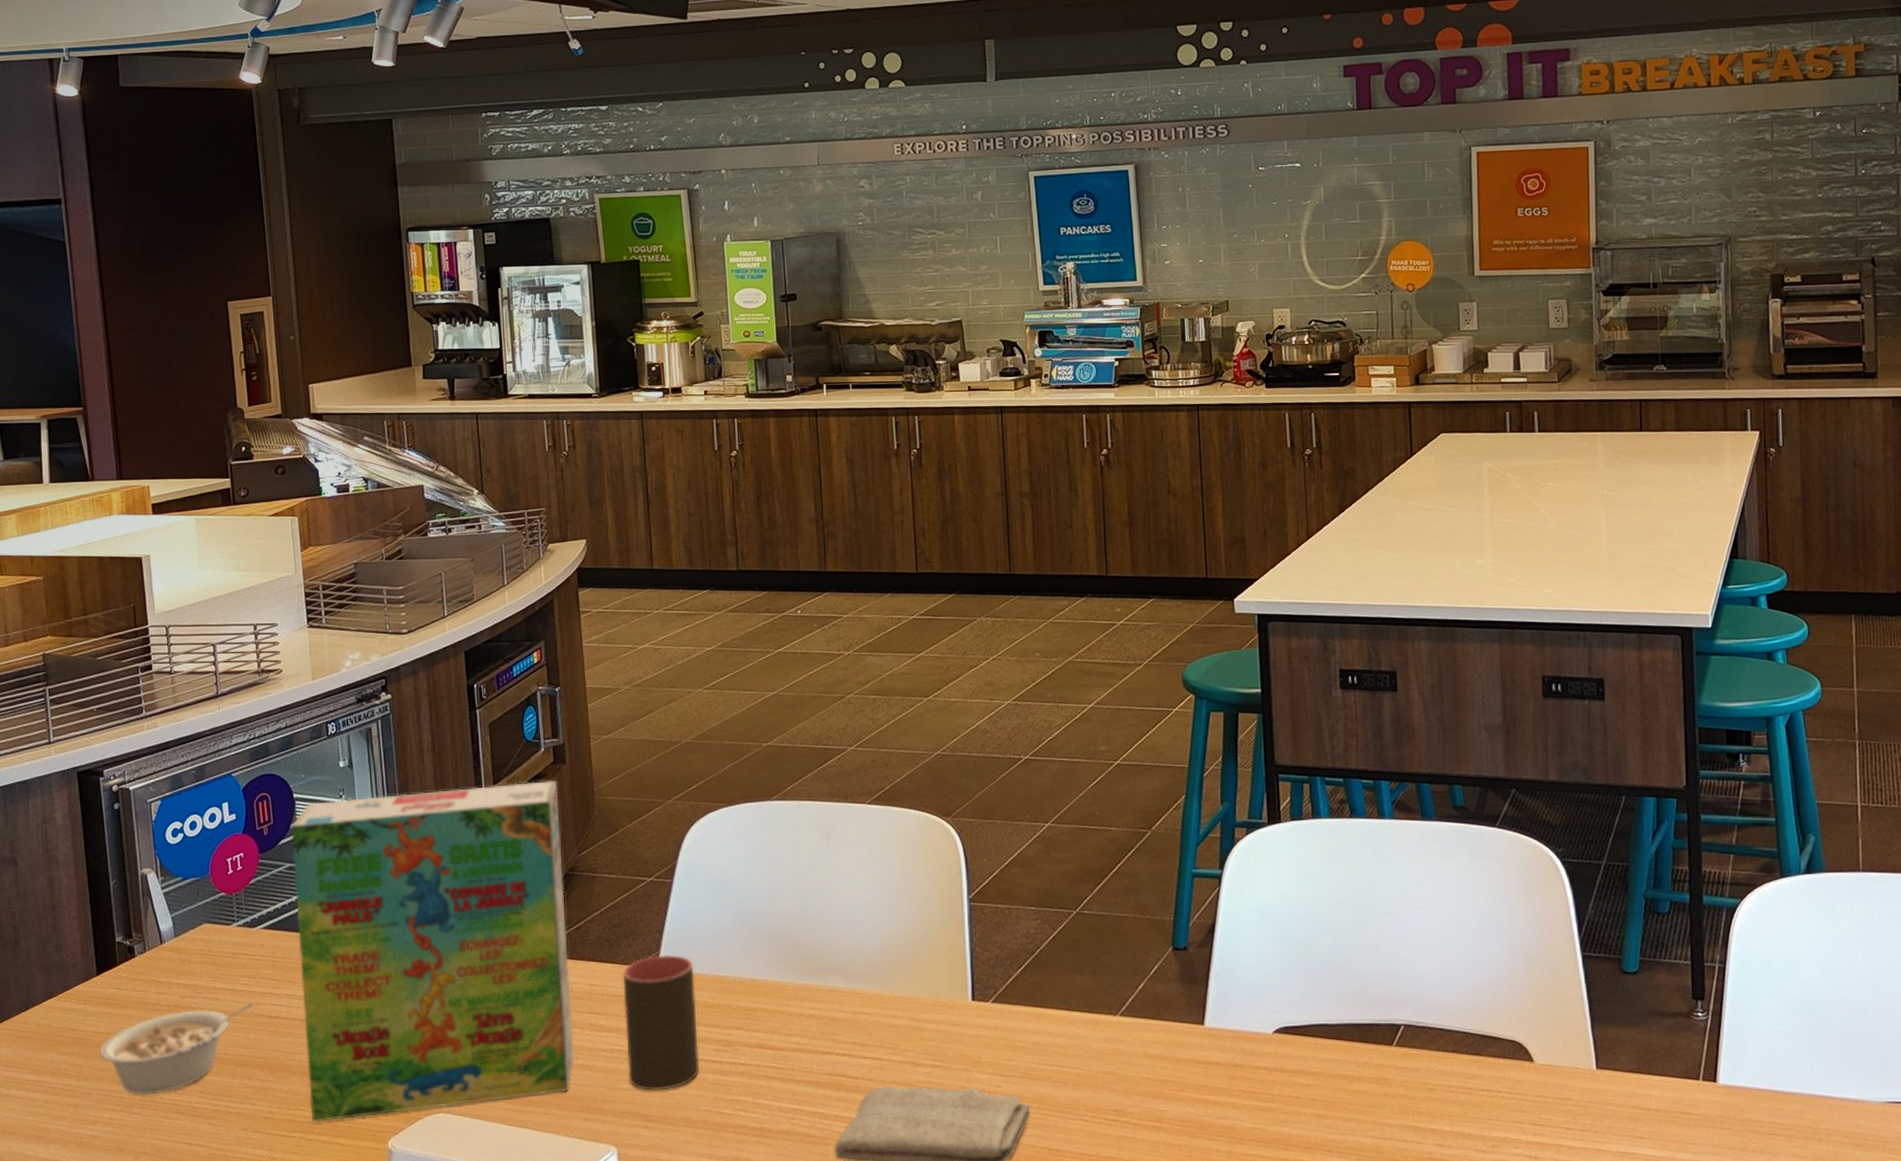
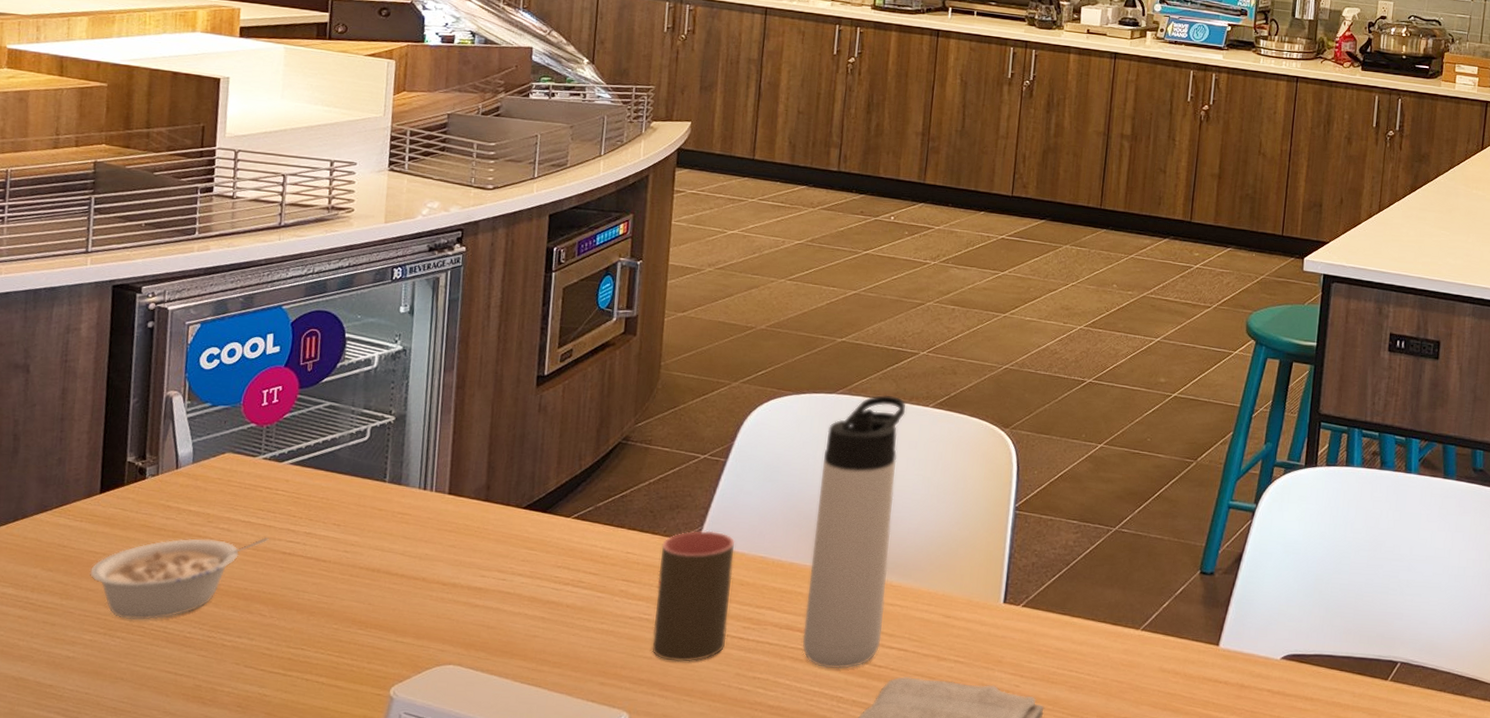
cereal box: present [291,780,574,1123] -> none [312,344,625,663]
thermos bottle: none [767,796,854,1085] -> present [802,394,907,669]

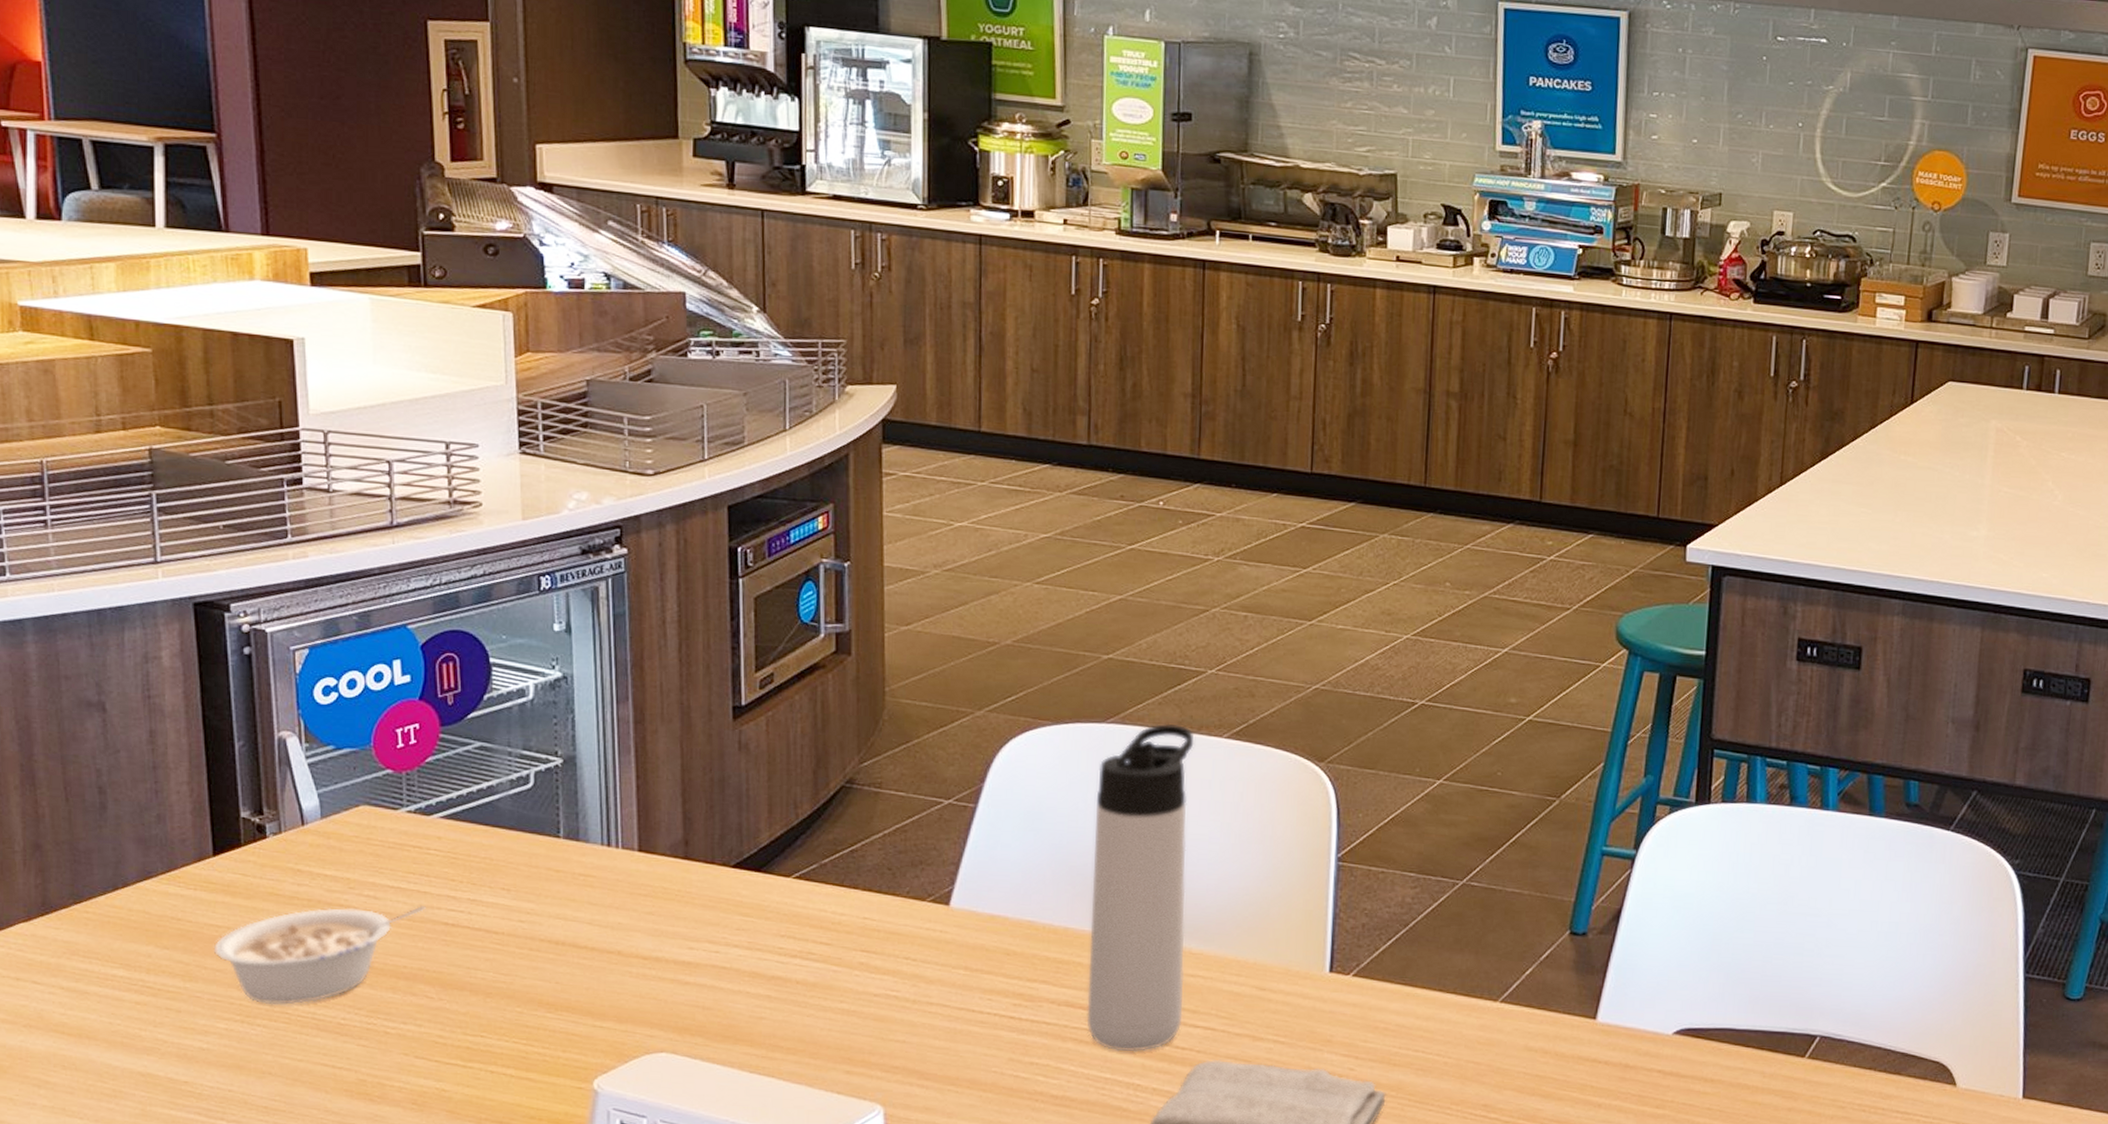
cup: present [651,530,735,662] -> none [904,890,995,1046]

